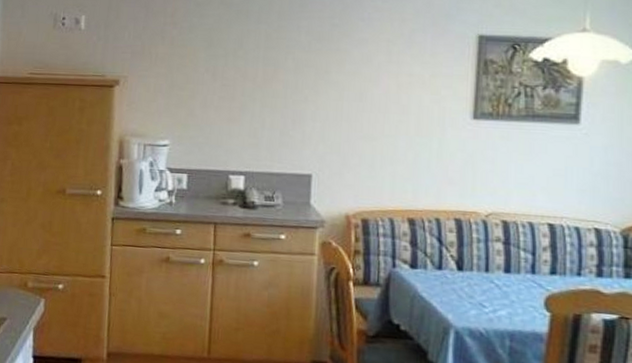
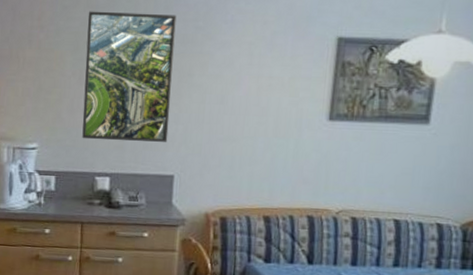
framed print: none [215,8,312,140] -> present [82,11,177,142]

